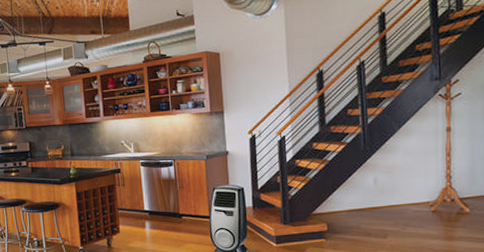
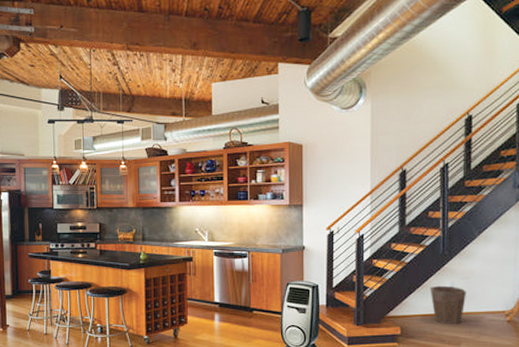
waste bin: none [353,180,390,218] -> present [430,285,466,324]

